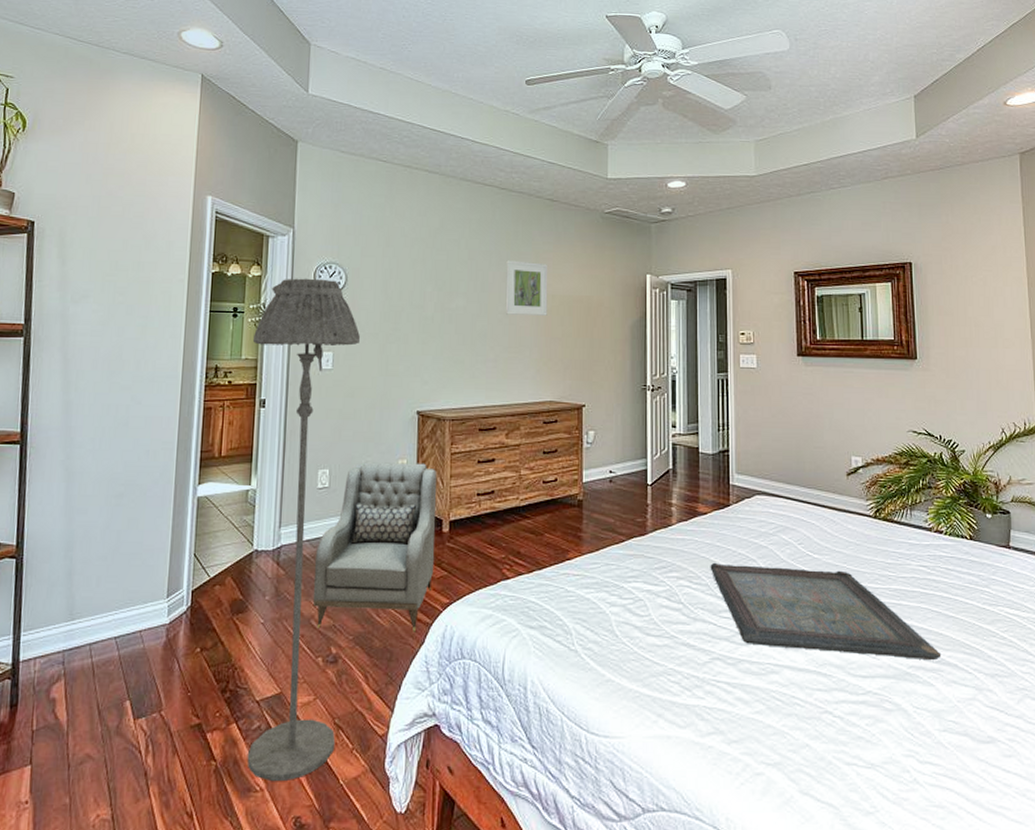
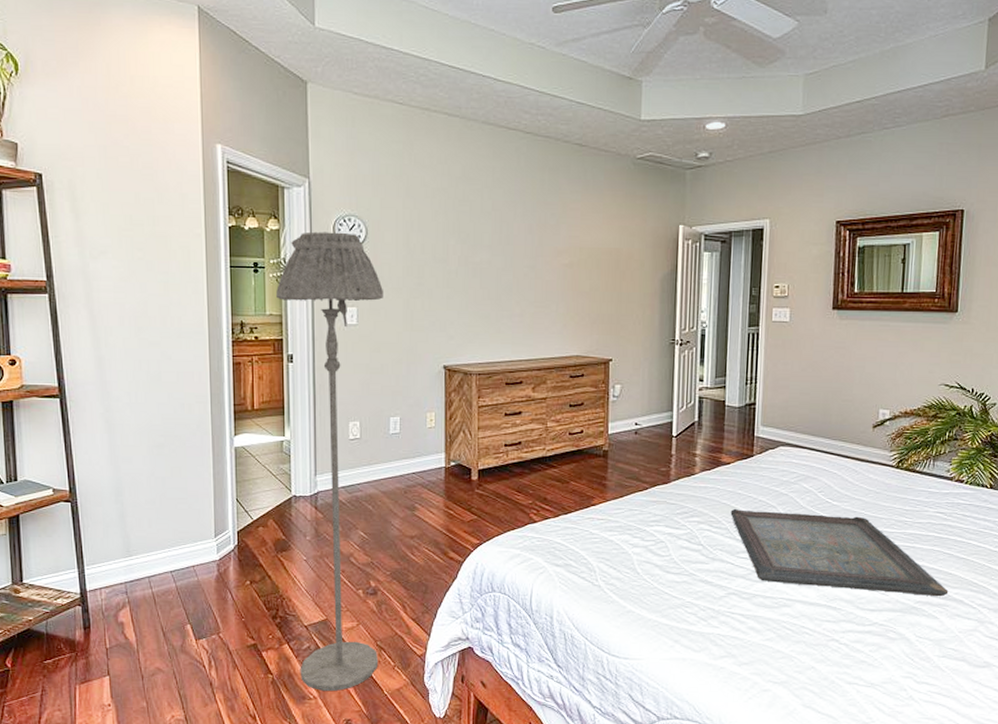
armchair: present [312,462,438,632] -> none [350,415,466,569]
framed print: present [505,260,548,316] -> none [531,211,576,269]

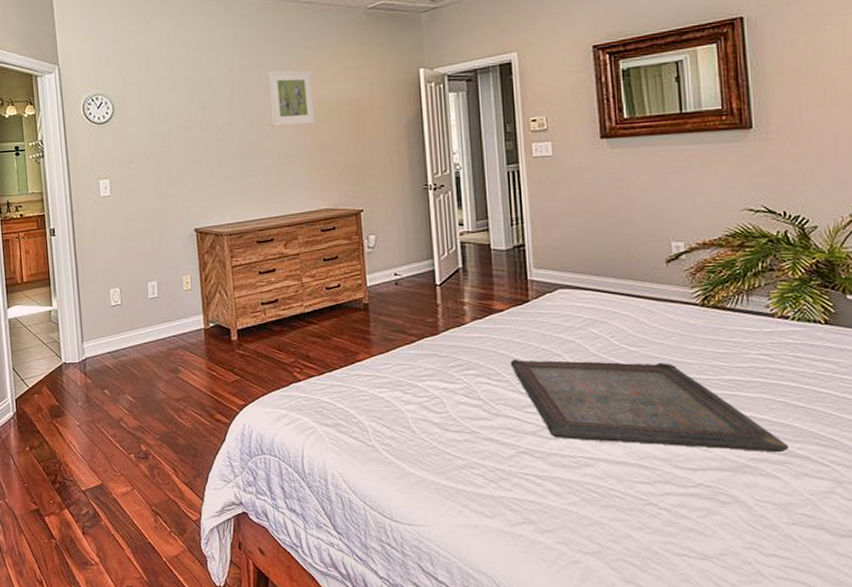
floor lamp: present [276,231,383,692] -> none [36,111,155,558]
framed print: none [531,211,576,269] -> present [268,70,316,127]

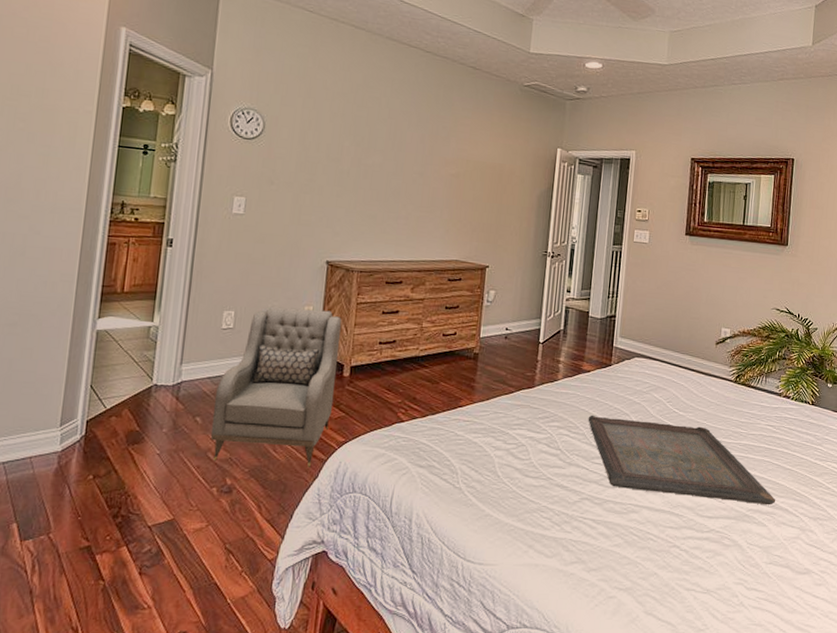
armchair: none [116,277,227,431] -> present [210,306,342,467]
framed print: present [268,70,316,127] -> none [421,122,465,179]

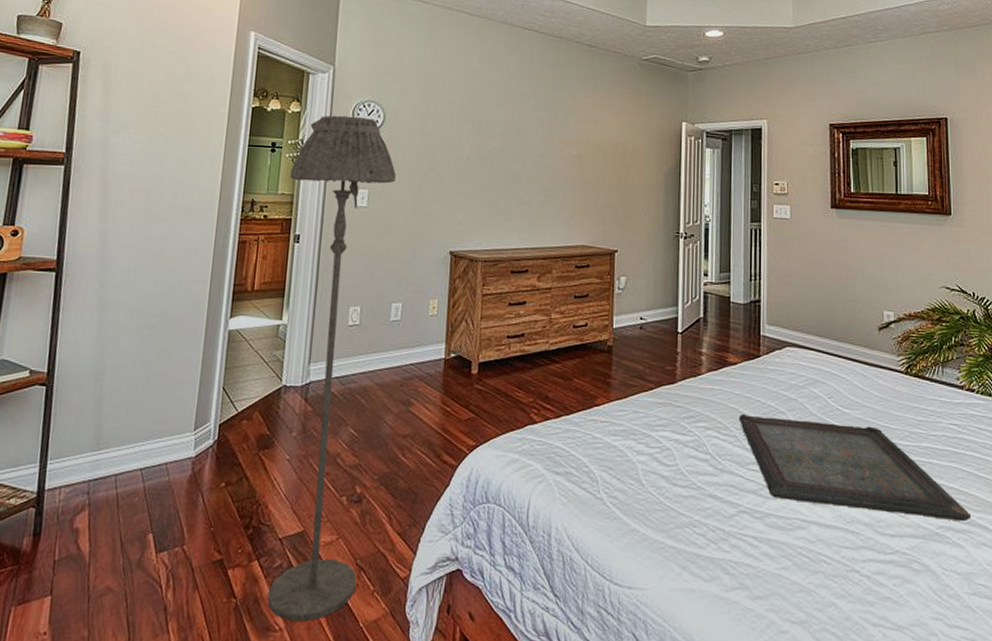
floor lamp: none [136,120,274,601] -> present [267,115,396,622]
armchair: present [210,306,342,467] -> none [339,301,468,474]

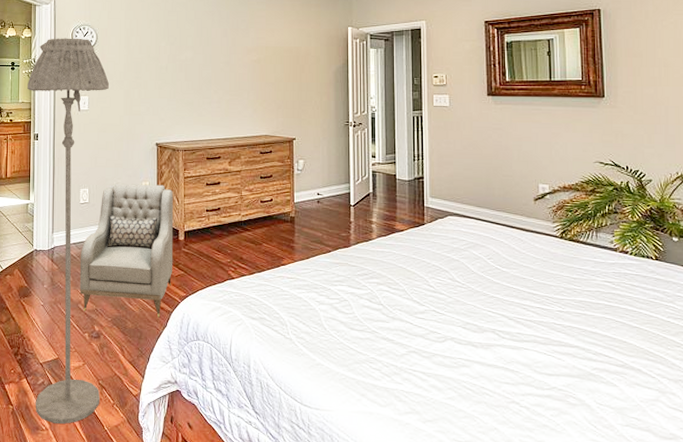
armchair: none [339,301,468,474] -> present [79,183,174,318]
serving tray: present [739,413,972,522] -> none [407,271,625,365]

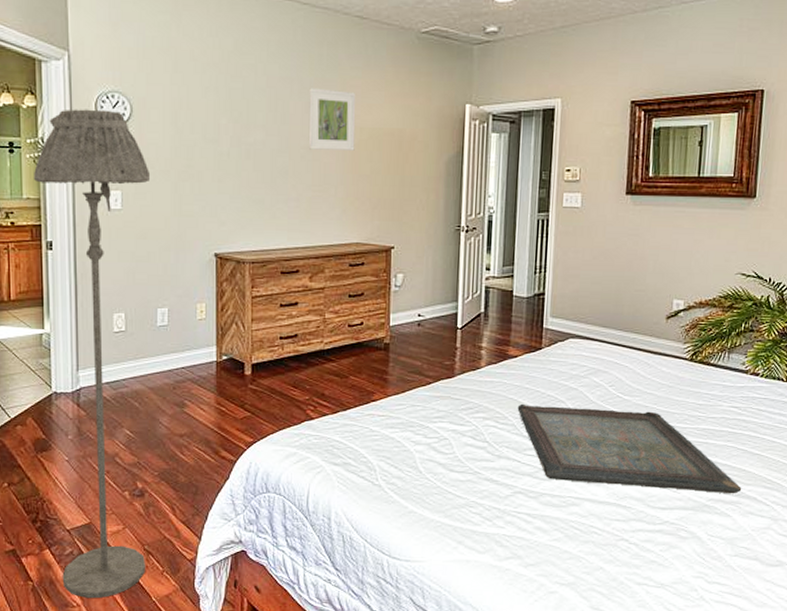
armchair: present [79,183,174,318] -> none [115,306,238,469]
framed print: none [226,18,262,64] -> present [308,88,356,151]
serving tray: none [407,271,625,365] -> present [517,403,742,494]

